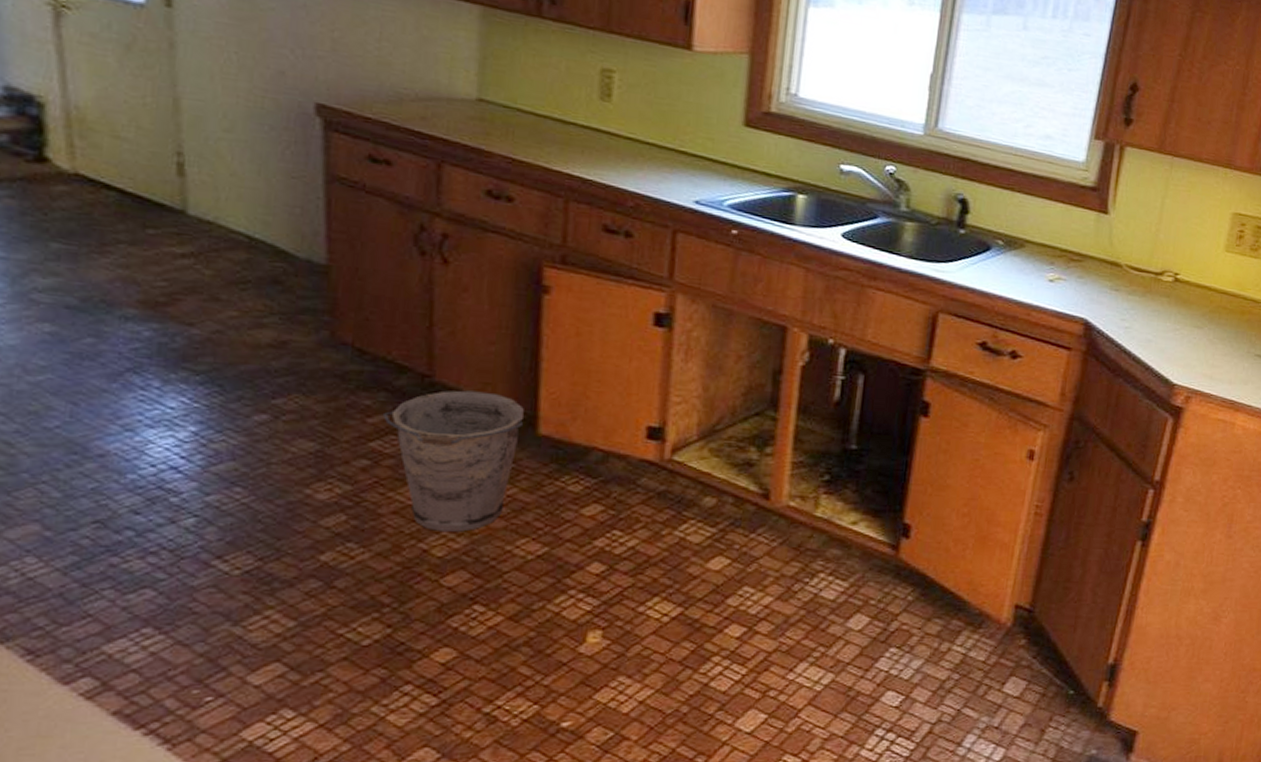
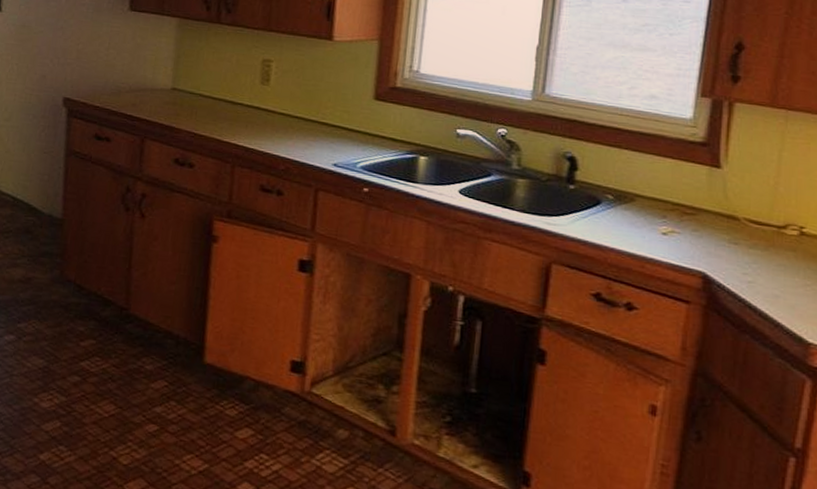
bucket: present [382,390,524,532] -> none [91,321,194,444]

